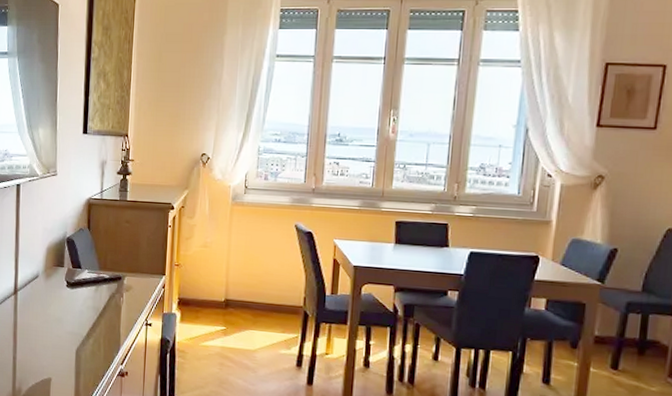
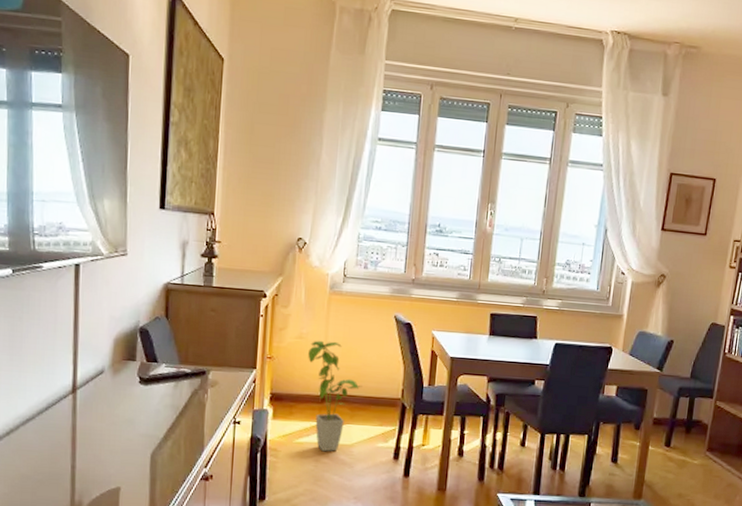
house plant: none [212,248,265,356] -> present [308,340,362,452]

